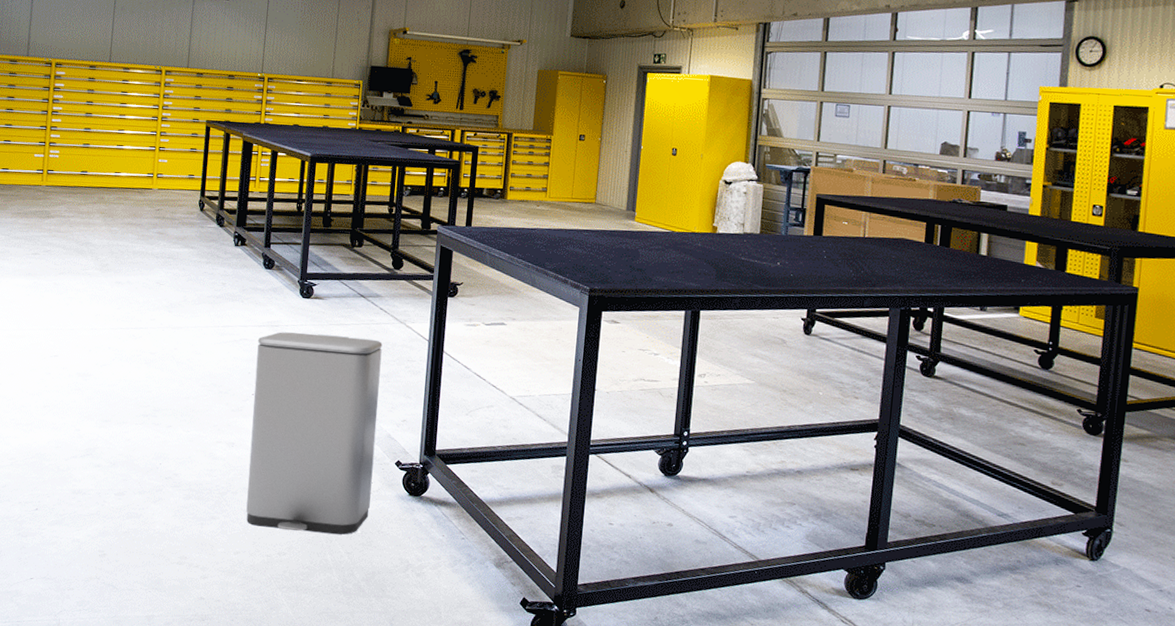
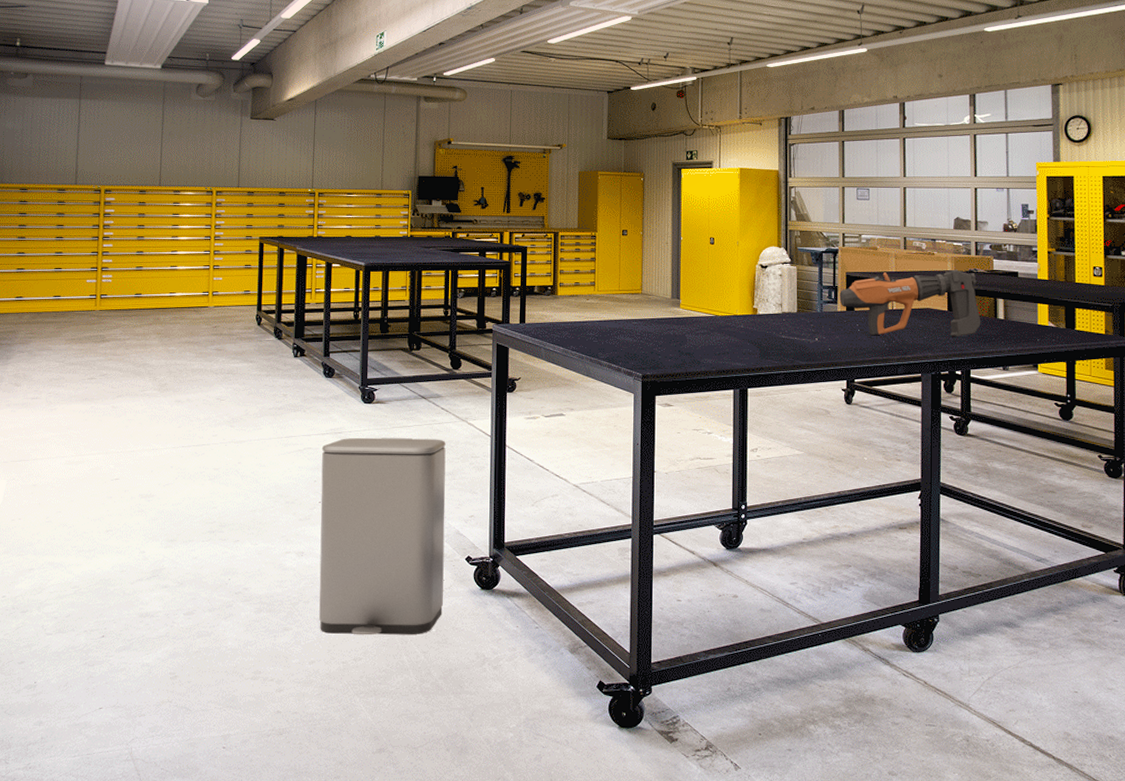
power tool: none [807,197,961,272] -> present [839,269,981,337]

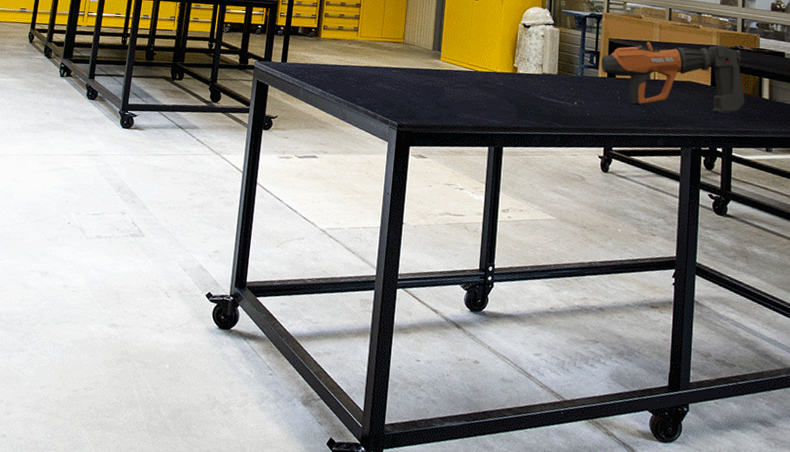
pedal bin: present [319,437,446,636] -> none [54,161,198,369]

